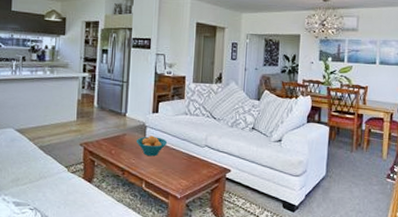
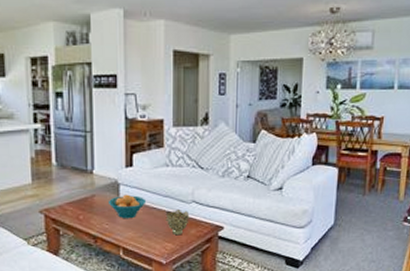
decorative bowl: none [182,152,203,174] -> present [165,210,190,236]

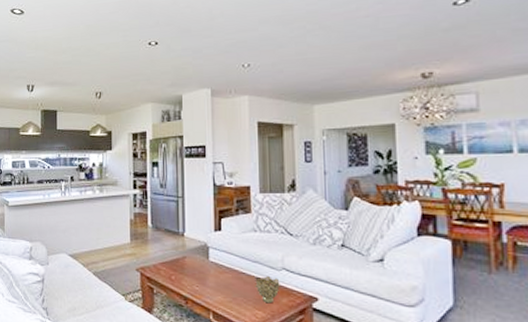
fruit bowl: present [108,194,147,219] -> none [198,257,236,283]

